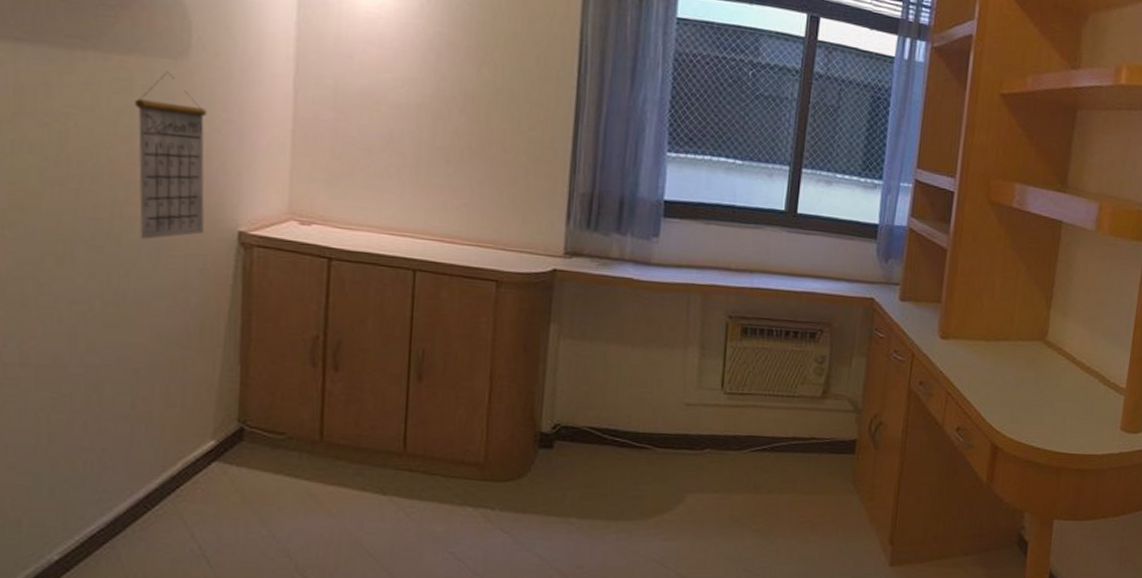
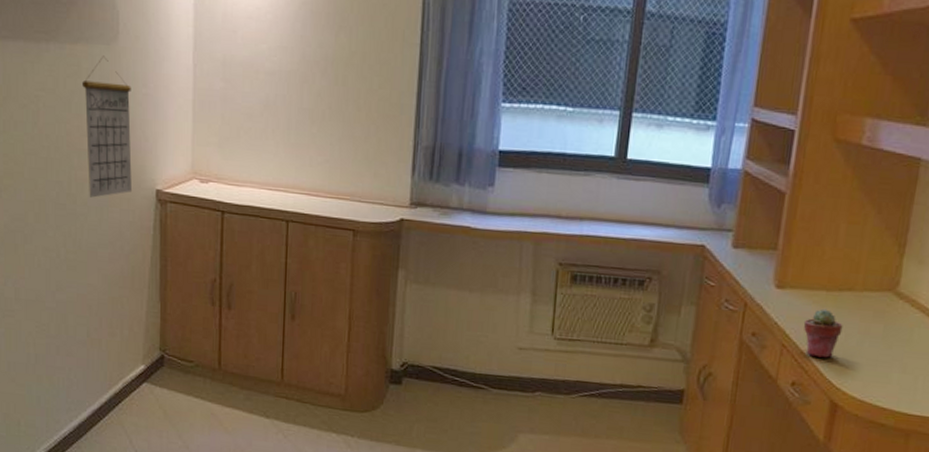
potted succulent: none [966,357,1001,404] -> present [803,308,843,358]

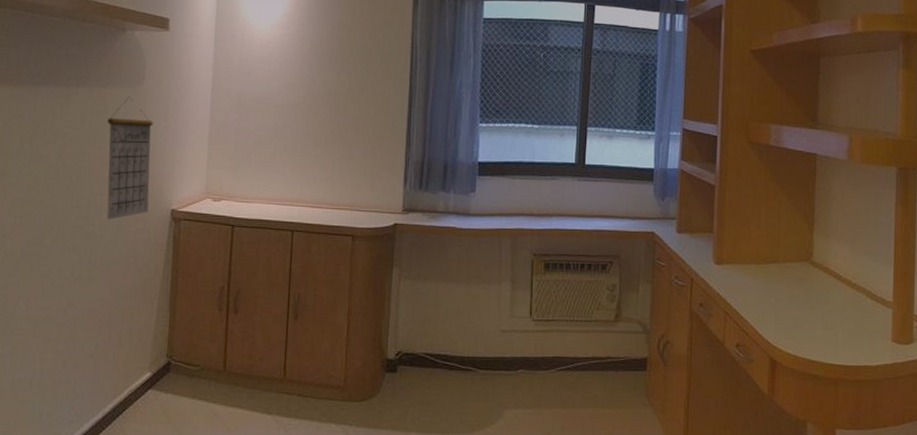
potted succulent: present [803,308,843,358] -> none [740,279,773,321]

